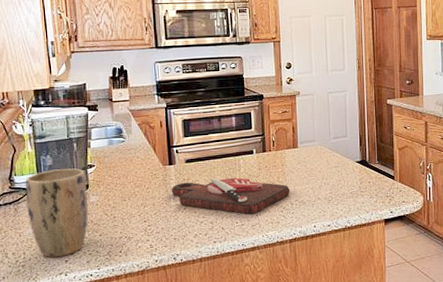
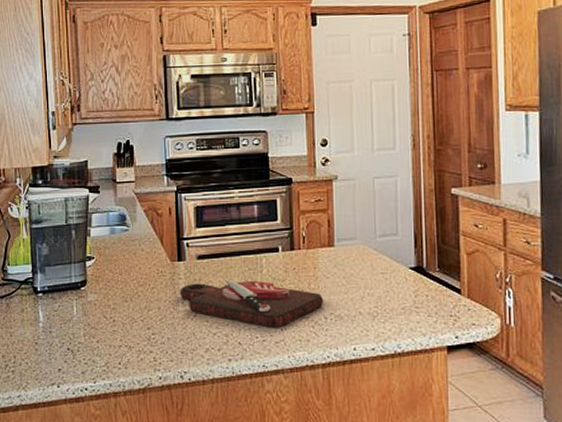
plant pot: present [25,168,88,258] -> none [18,260,85,365]

